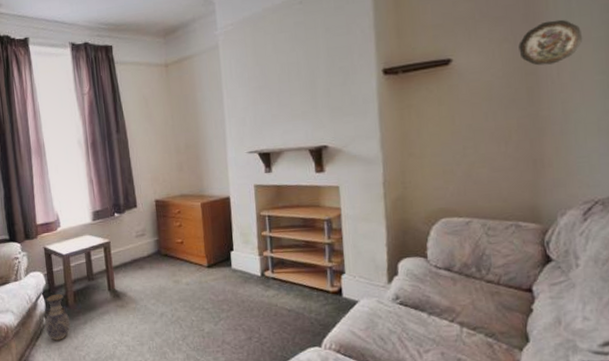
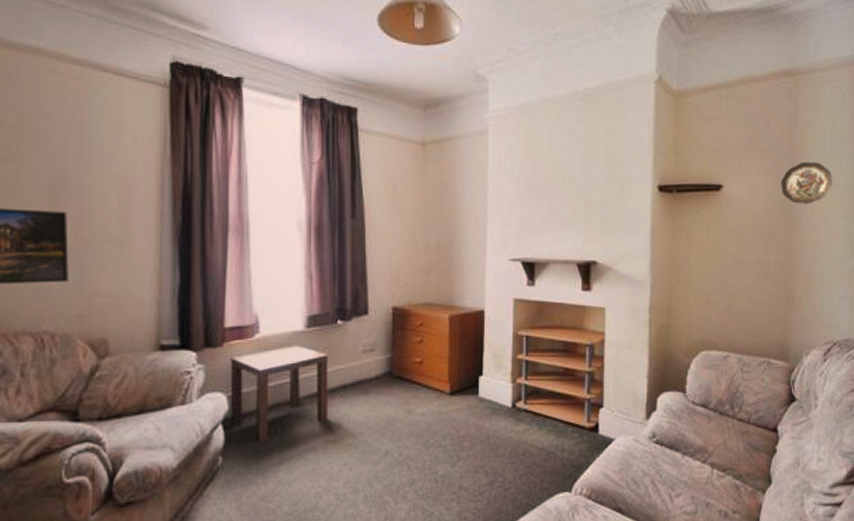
vase: present [45,293,71,342] -> none [221,423,259,490]

